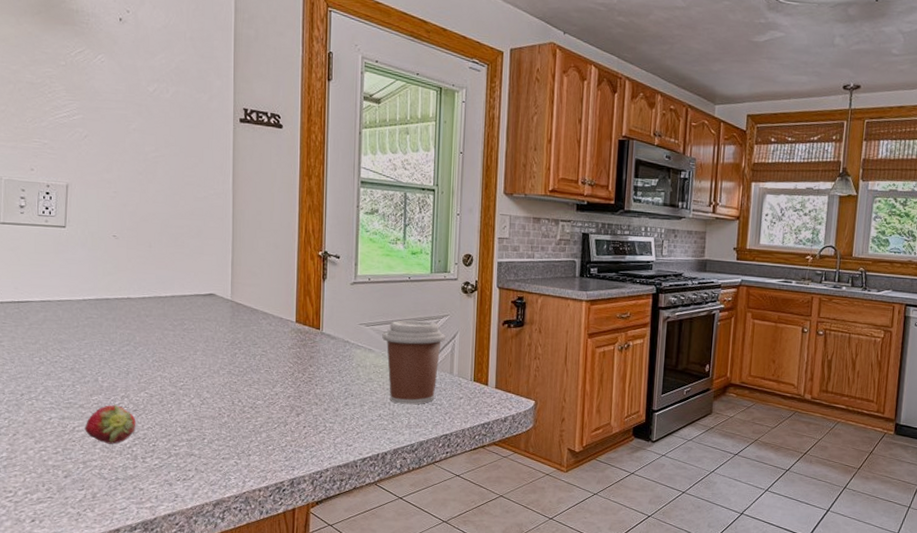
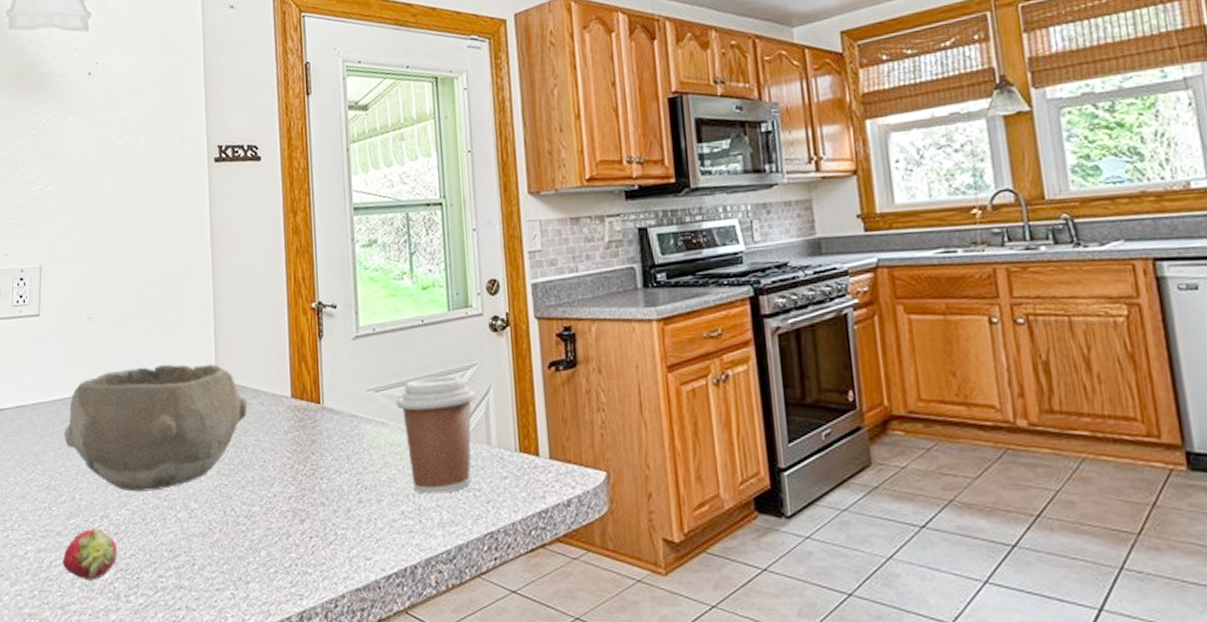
bowl: none [88,282,258,381] -> present [64,364,248,492]

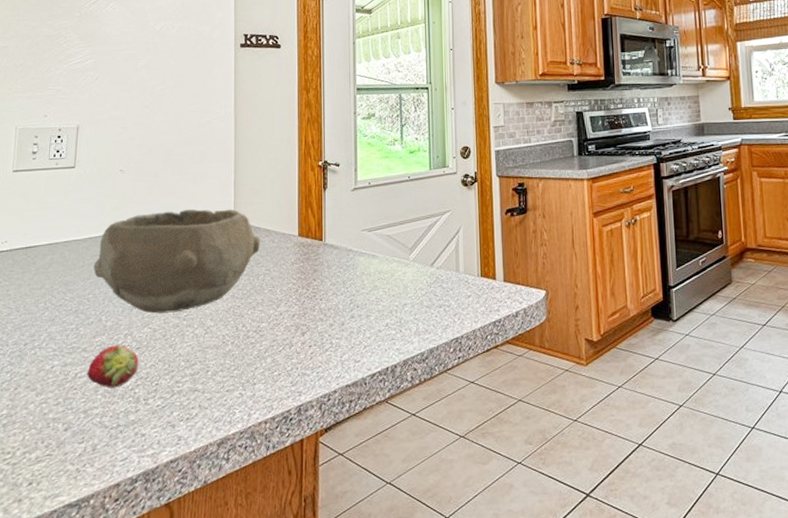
coffee cup: present [396,375,476,494] -> none [385,219,449,310]

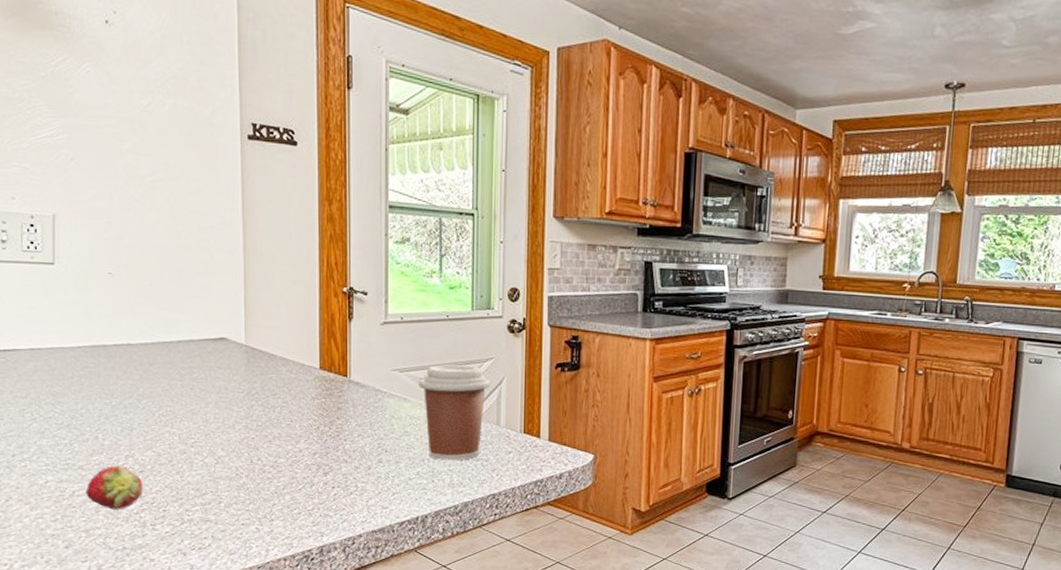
bowl: present [93,209,261,314] -> none [84,325,277,438]
coffee cup: none [385,219,449,310] -> present [418,364,490,461]

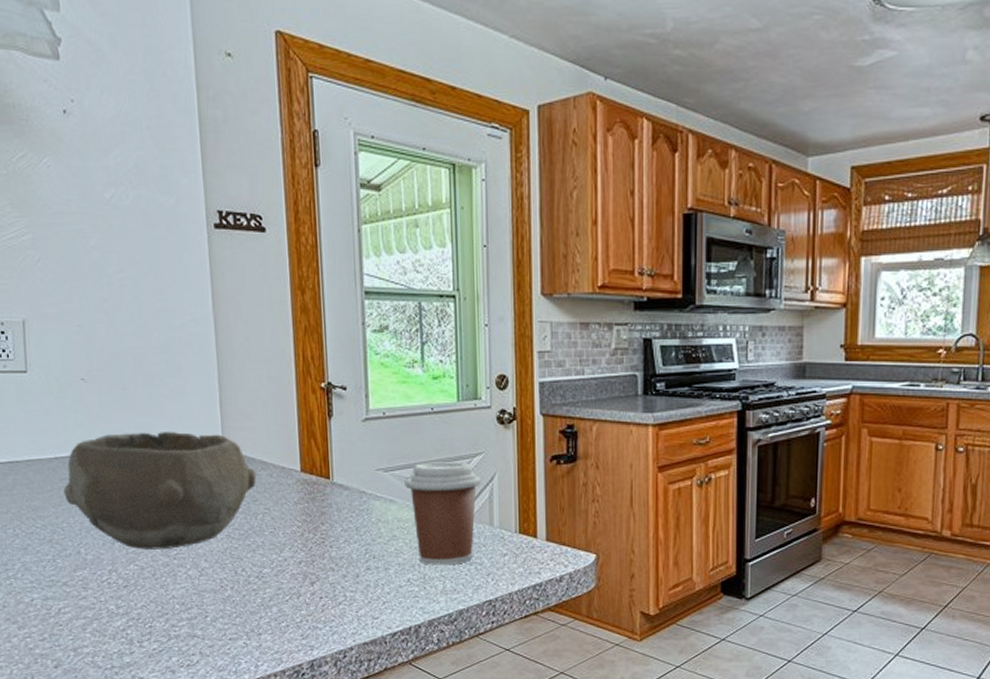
bowl: none [84,325,277,438] -> present [63,431,257,550]
fruit: present [85,464,144,510] -> none [71,580,129,627]

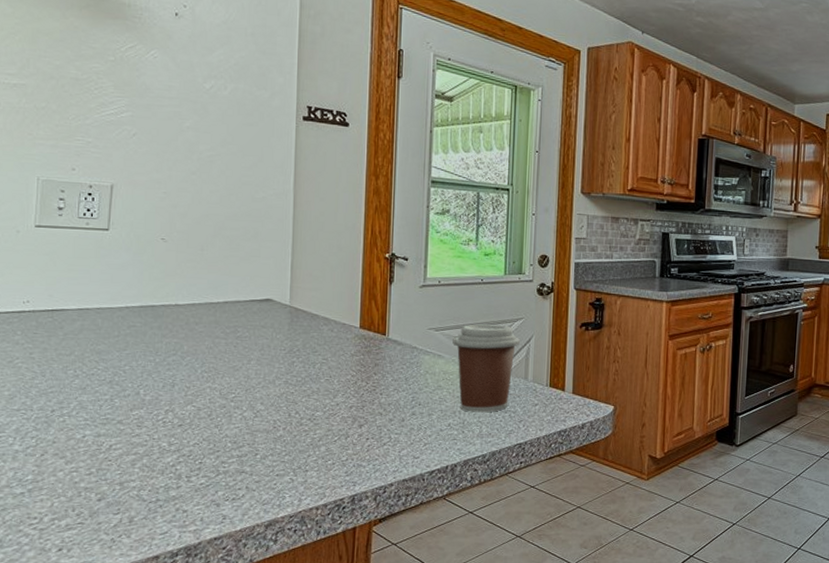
bowl: present [63,431,257,550] -> none [130,287,318,393]

